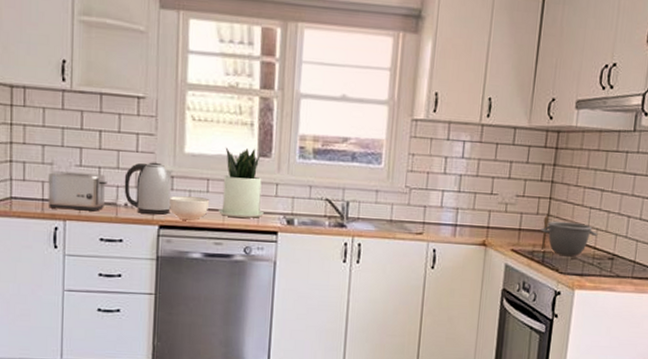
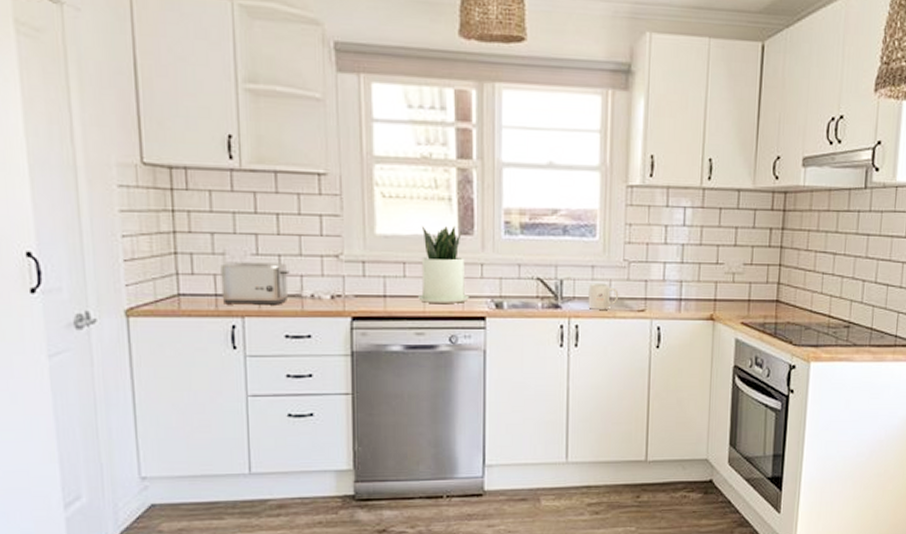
kettle: present [124,162,172,216] -> none [309,246,364,306]
bowl: present [168,196,210,221] -> none [360,283,408,310]
mug: none [371,207,400,231] -> present [588,284,619,310]
cooking pot: present [540,215,598,257] -> none [771,283,832,327]

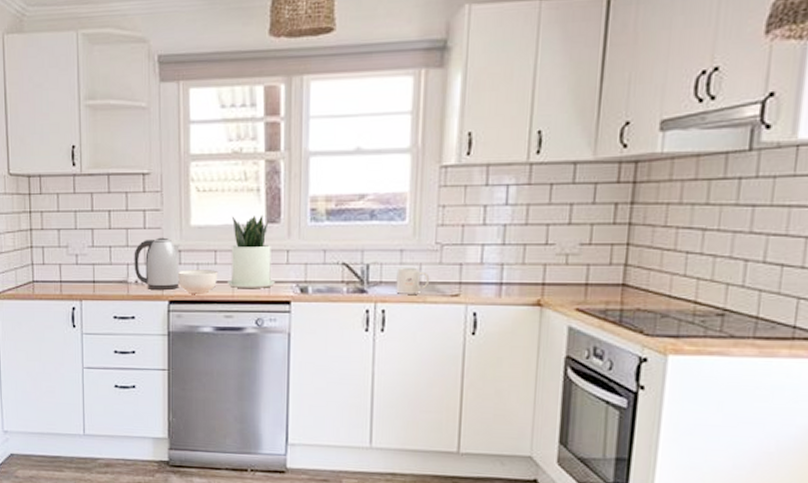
toaster: present [220,262,290,305] -> none [64,253,118,290]
kettle: none [309,246,364,306] -> present [134,237,179,291]
bowl: none [360,283,408,310] -> present [177,270,218,294]

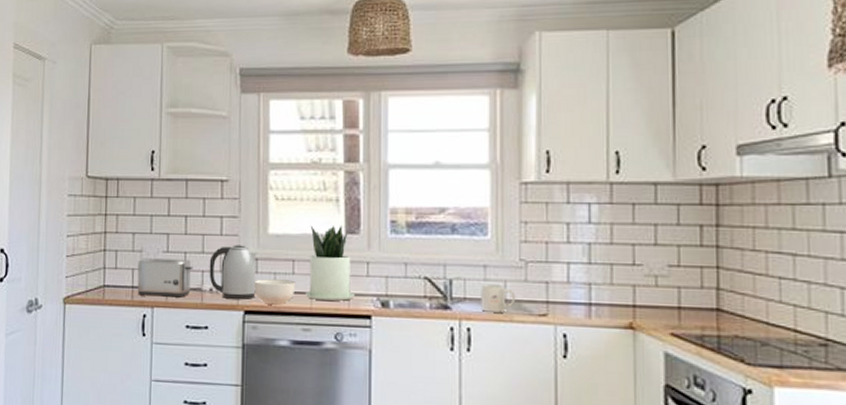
toaster: none [64,253,118,290] -> present [137,258,193,298]

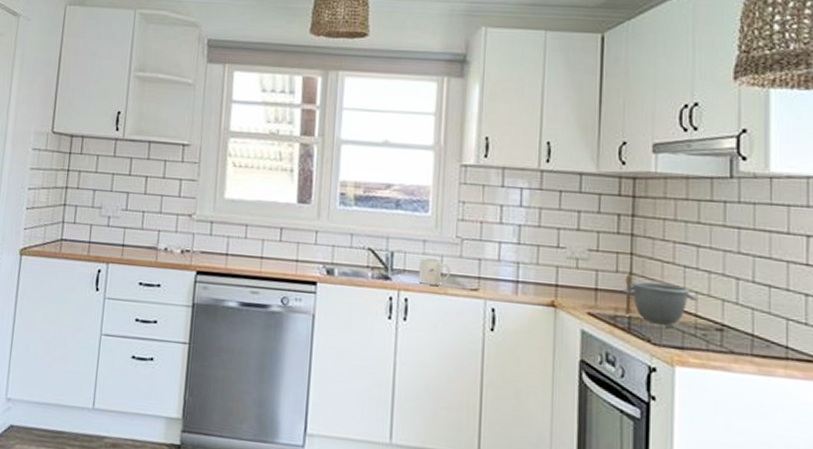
toaster: present [137,258,193,298] -> none [94,215,150,255]
kettle: present [209,245,257,300] -> none [164,207,212,261]
bowl: present [253,279,296,305] -> none [207,241,248,268]
planter: present [304,225,355,302] -> none [255,193,302,267]
cooking pot: none [709,289,797,343] -> present [622,273,698,325]

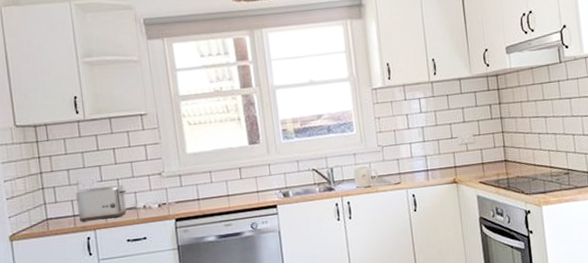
toaster: none [94,215,150,255] -> present [76,185,127,222]
cooking pot: present [622,273,698,325] -> none [500,147,551,179]

